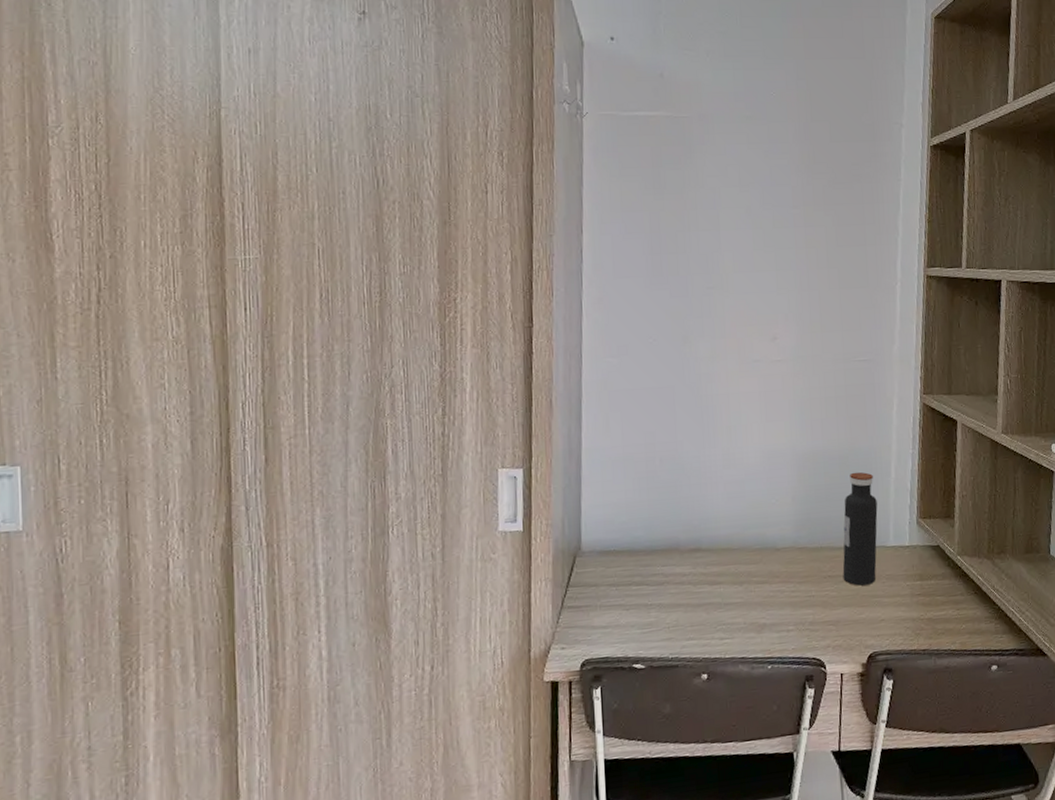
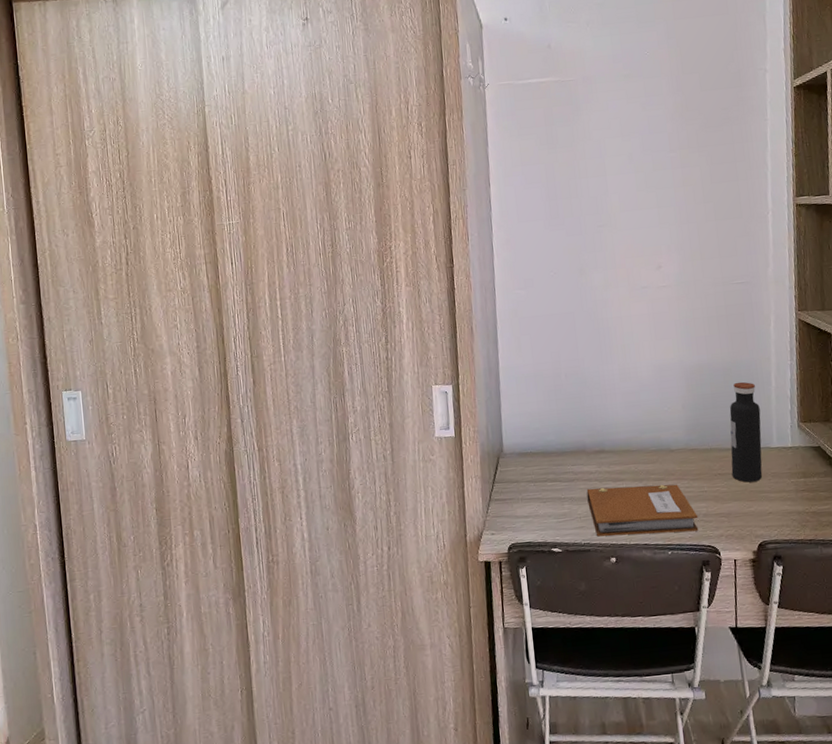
notebook: none [677,588,804,650] -> present [586,484,699,537]

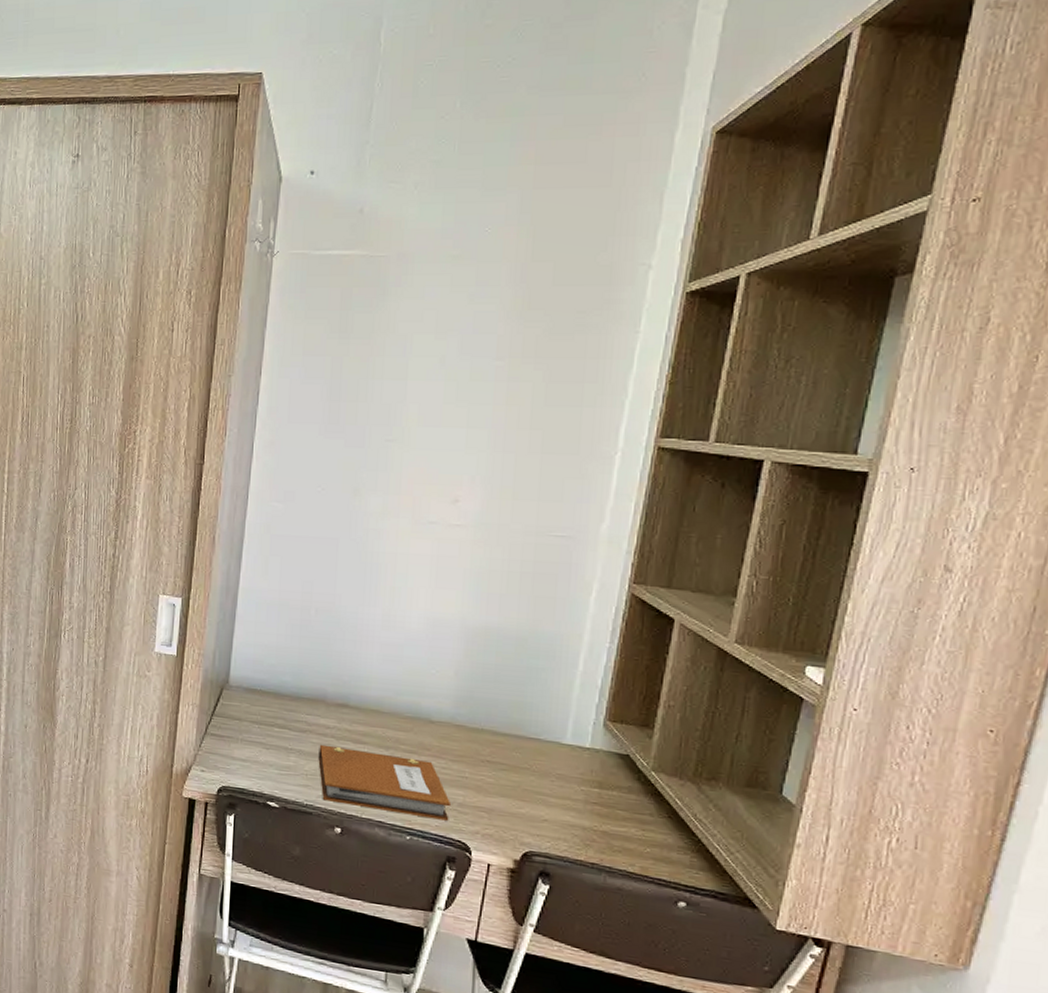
water bottle: present [729,382,763,483] -> none [504,656,557,780]

